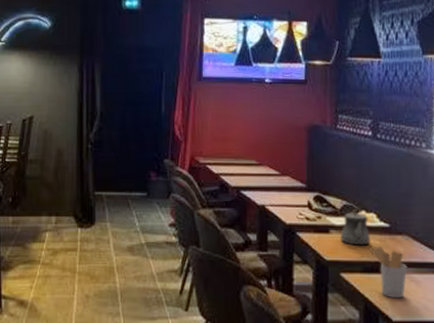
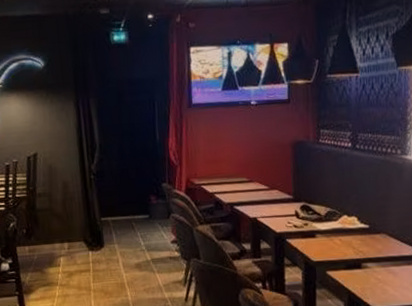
teapot: present [340,212,370,246] -> none [325,217,352,247]
utensil holder: present [369,247,407,299] -> none [351,246,386,289]

